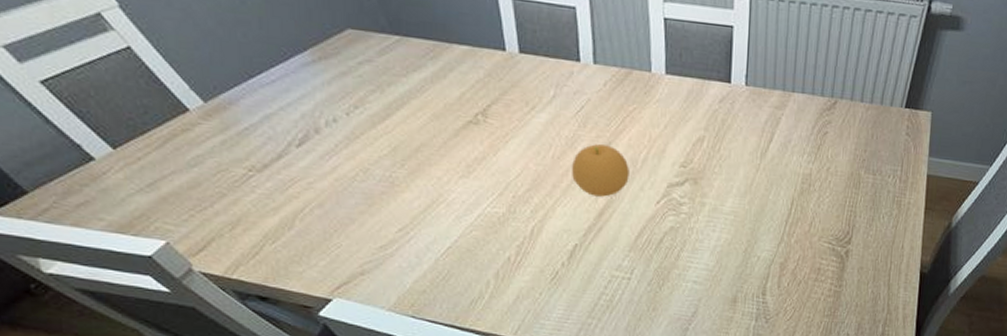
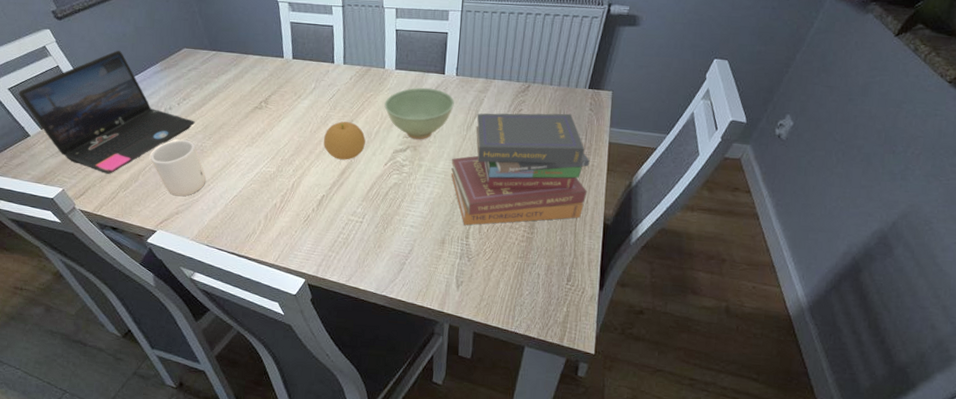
laptop: none [61,26,377,218] -> present [19,50,195,174]
mug: none [310,166,402,250] -> present [150,139,206,197]
bowl: none [653,99,744,171] -> present [384,87,454,140]
books: none [742,136,906,279] -> present [451,113,590,226]

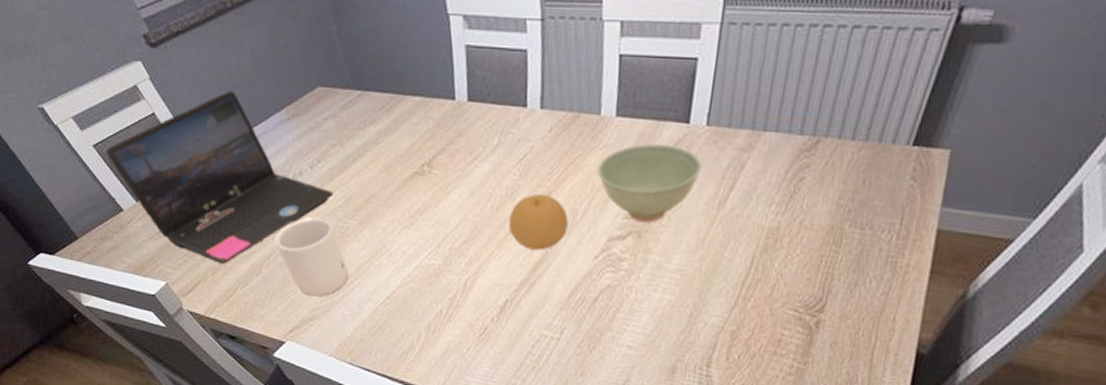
books: present [451,113,590,226] -> none [690,183,904,349]

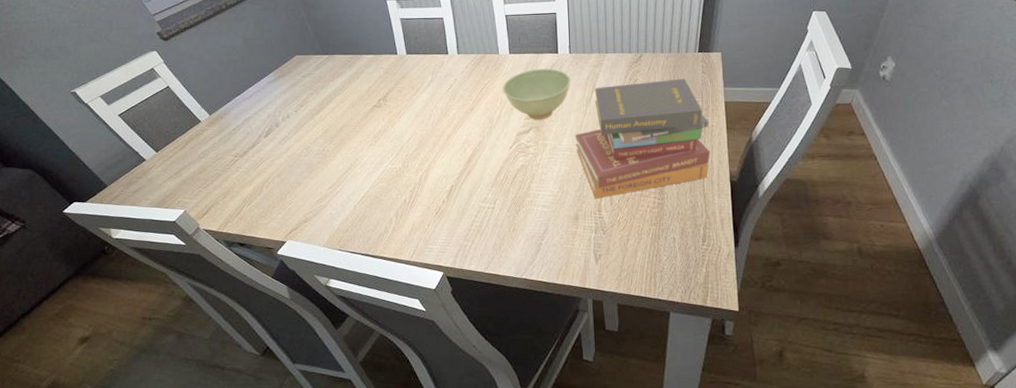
laptop: present [106,90,334,264] -> none [130,64,315,190]
mug: present [276,217,348,297] -> none [273,145,331,204]
fruit: present [509,194,569,251] -> none [446,110,488,148]
books: none [690,183,904,349] -> present [574,78,711,199]

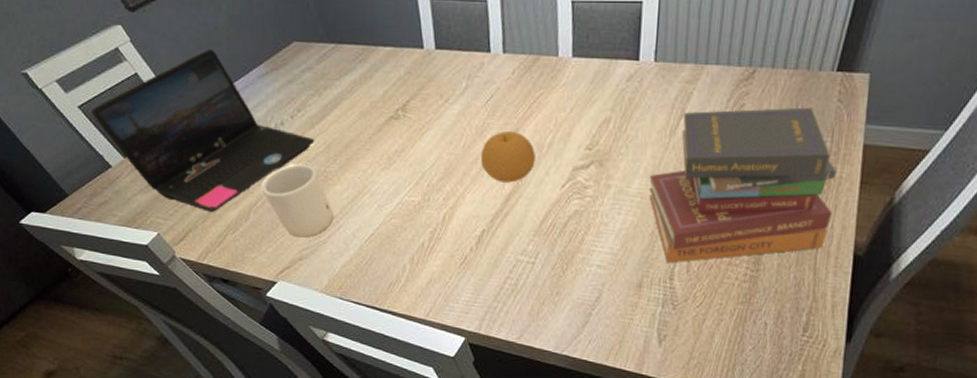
laptop: none [130,64,315,190] -> present [91,48,315,212]
mug: none [273,145,331,204] -> present [262,163,333,238]
fruit: none [446,110,488,148] -> present [481,131,535,183]
bowl: present [503,68,571,120] -> none [559,80,653,152]

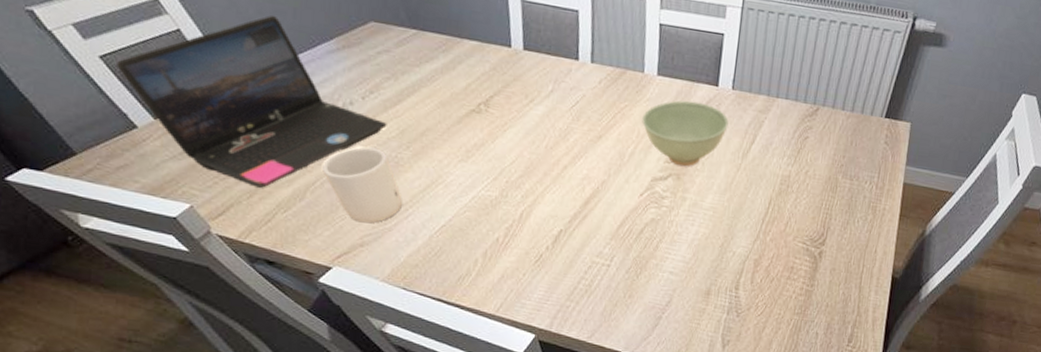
fruit: present [481,131,535,183] -> none [562,137,617,187]
bowl: none [559,80,653,152] -> present [642,100,729,167]
books: present [649,107,837,263] -> none [721,138,881,274]

